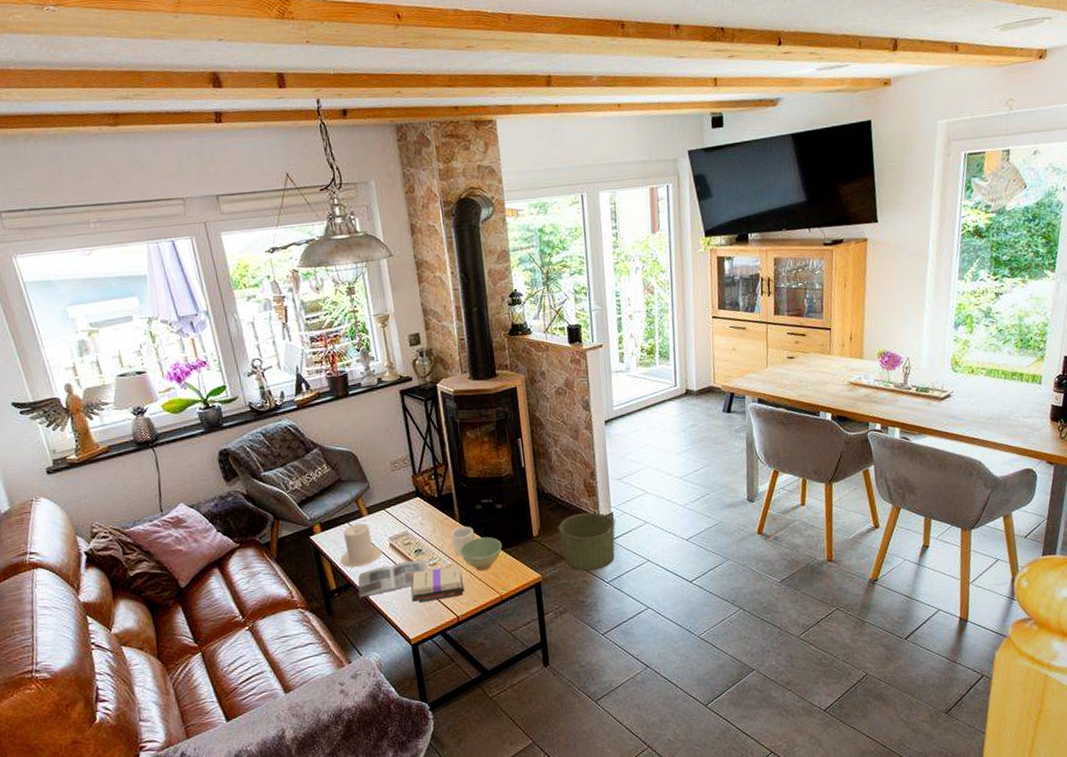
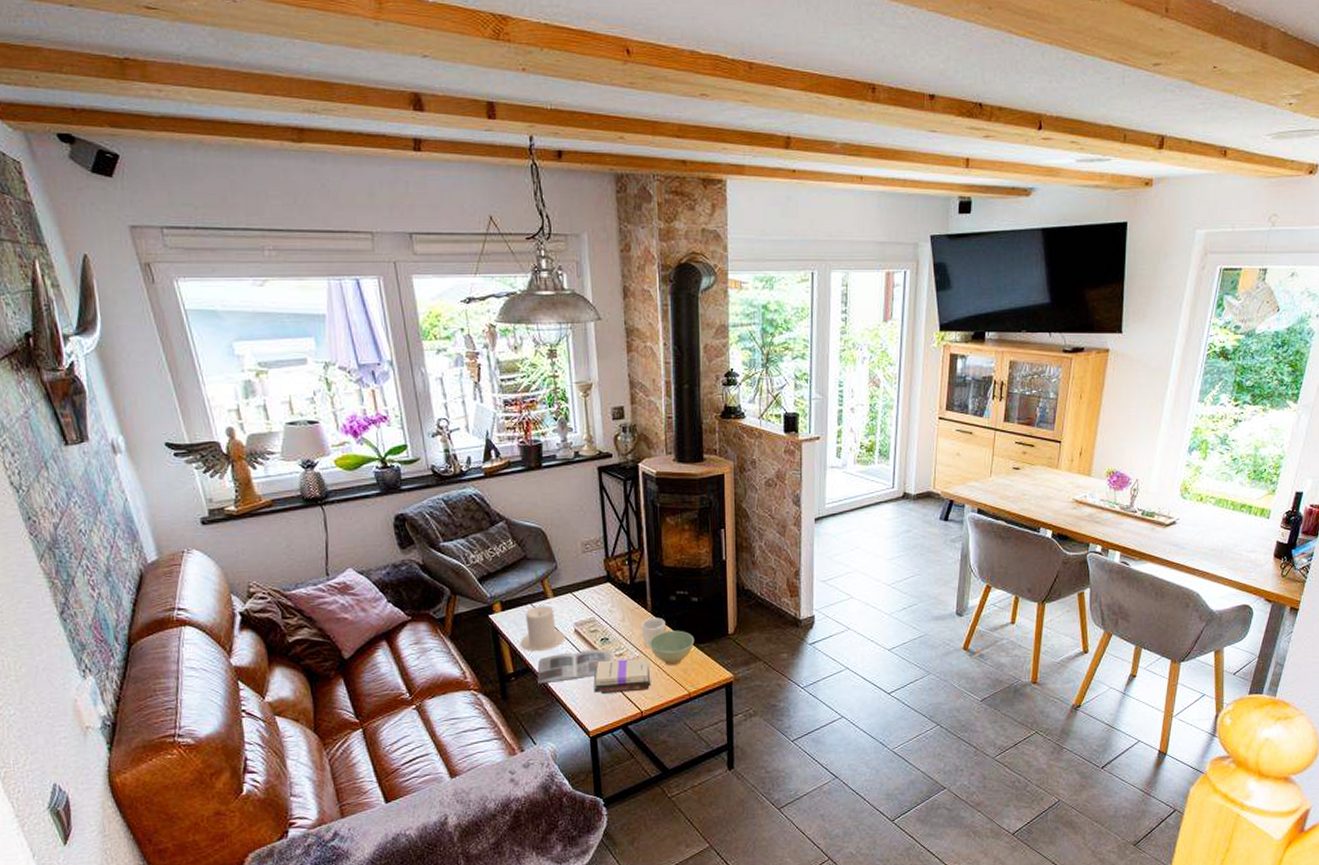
basket: present [557,512,616,571] -> none [755,613,816,674]

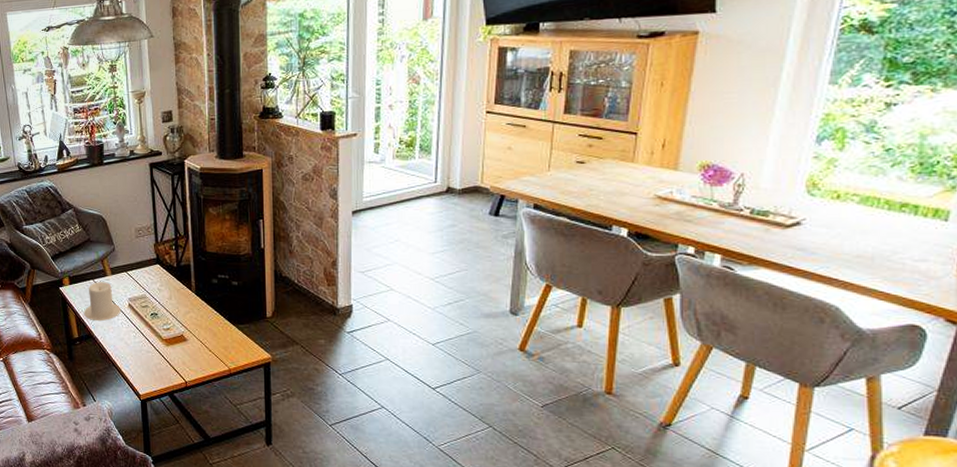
magazine: present [537,649,613,684] -> none [97,323,161,350]
books: present [593,658,651,695] -> none [144,333,195,363]
mug: present [641,617,666,650] -> none [186,298,208,327]
bowl: present [648,630,695,665] -> none [192,310,235,342]

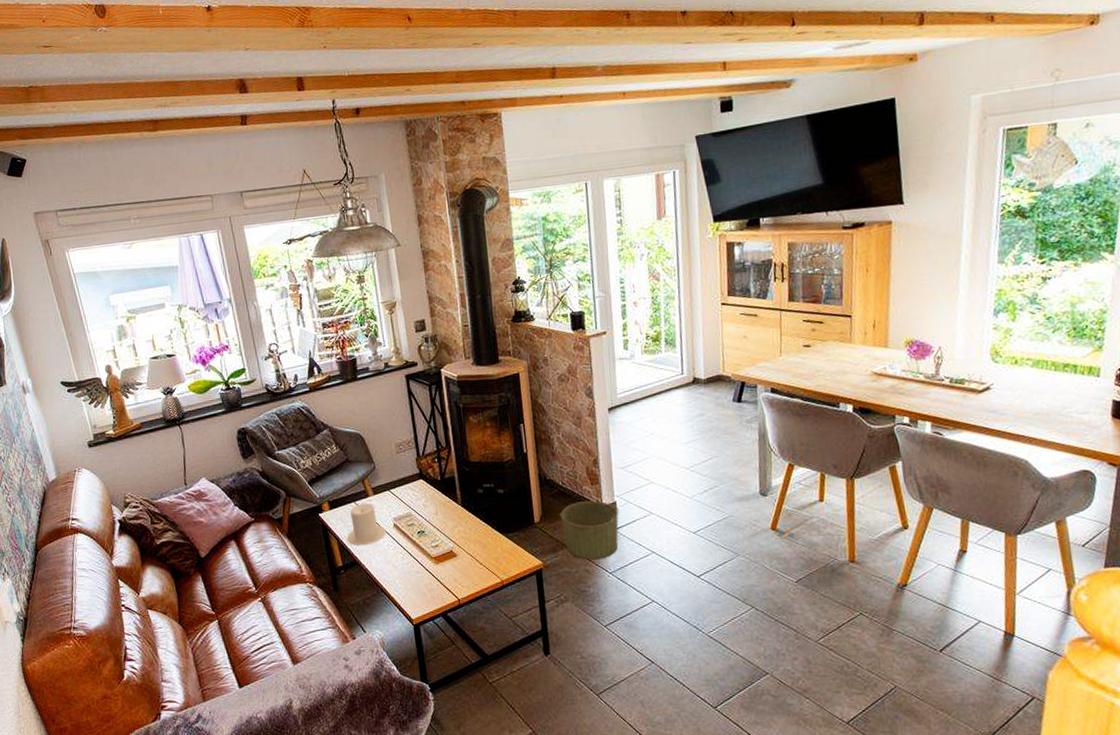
basket: none [292,301,354,360] -> present [559,500,619,560]

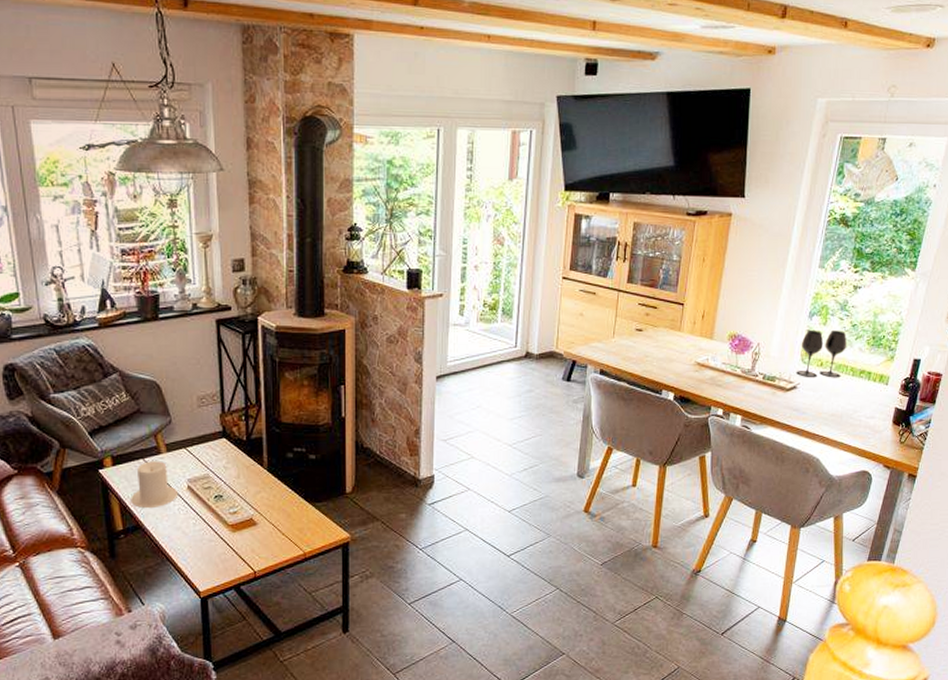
basket: present [559,500,619,560] -> none [374,473,436,535]
wine glass: none [986,325,1043,378] -> present [795,329,847,378]

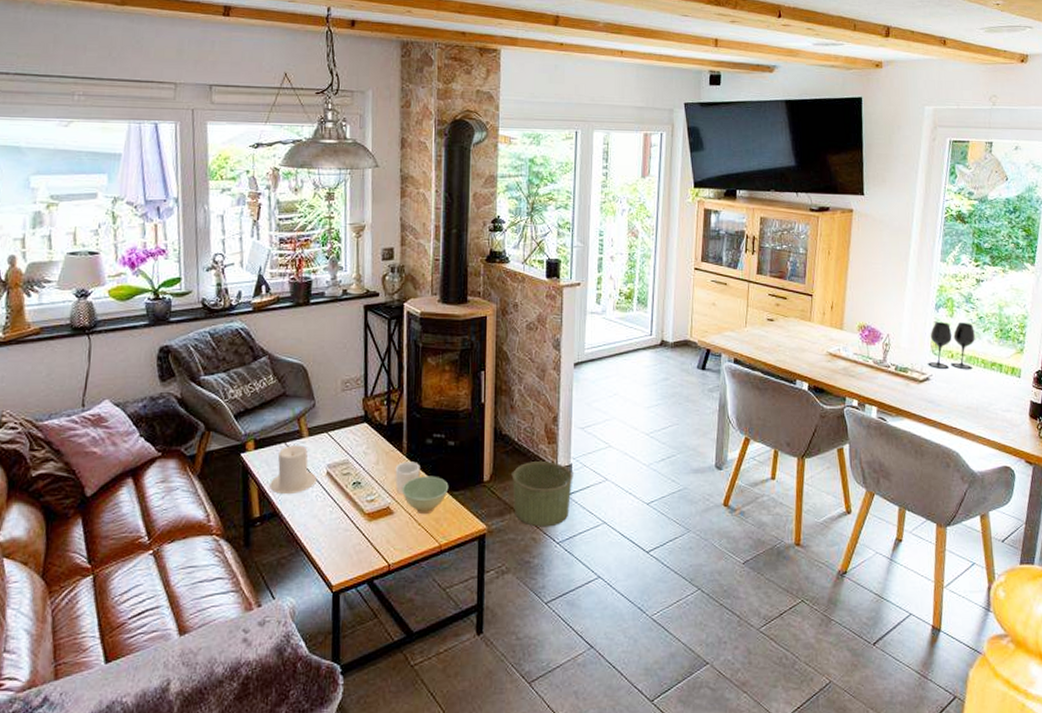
mug: none [256,475,282,508] -> present [395,461,420,496]
bowl: none [264,488,311,524] -> present [401,476,449,514]
basket: none [374,473,436,535] -> present [511,461,574,527]

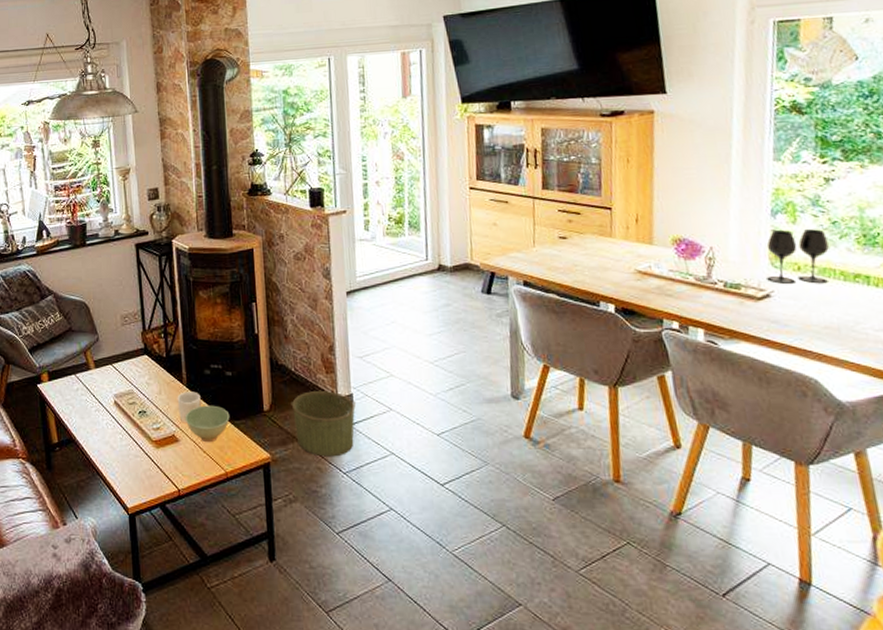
candle: present [269,445,316,495] -> none [64,377,106,423]

